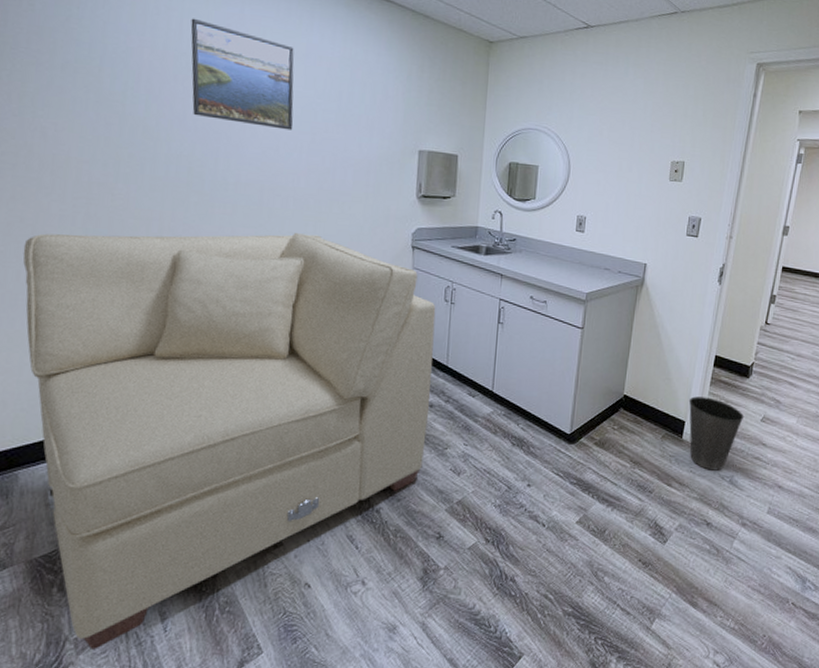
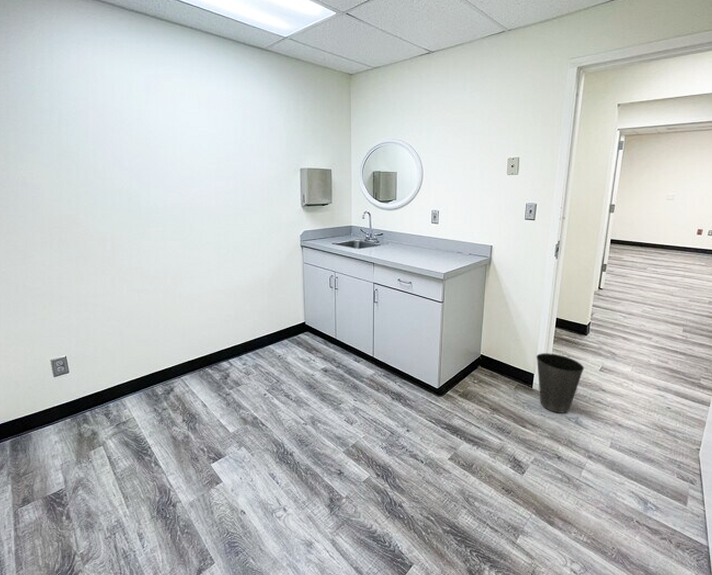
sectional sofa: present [23,233,436,649] -> none [19,242,325,561]
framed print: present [190,18,294,130] -> none [120,82,203,162]

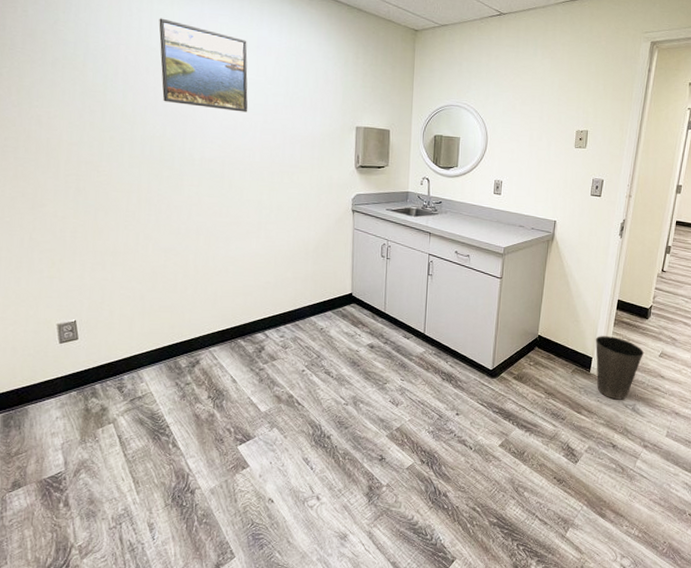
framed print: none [120,82,203,162] -> present [159,18,248,112]

